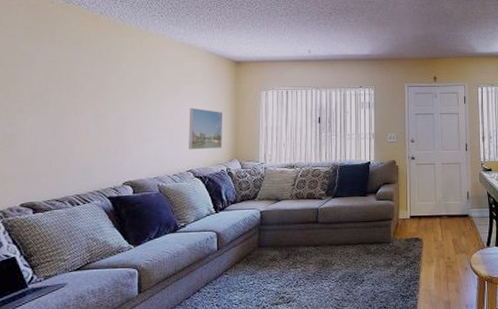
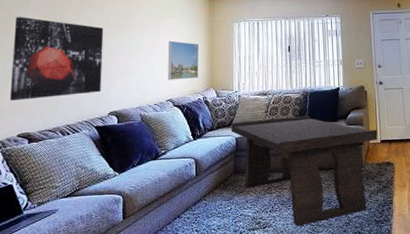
wall art: none [11,76,118,168] -> present [9,17,104,101]
coffee table: none [256,189,407,302] -> present [231,115,378,227]

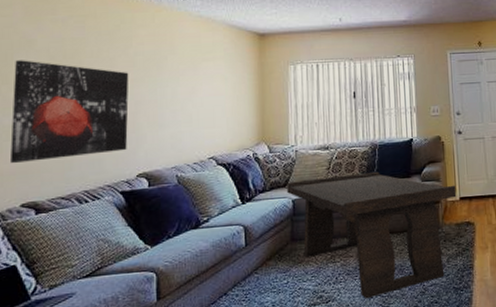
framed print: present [168,40,199,80] -> none [209,87,248,134]

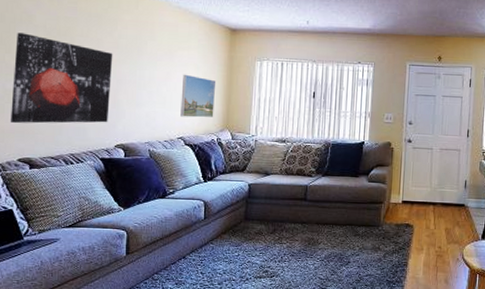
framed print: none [209,87,248,134] -> present [180,74,216,118]
coffee table: present [287,171,457,299] -> none [245,167,400,279]

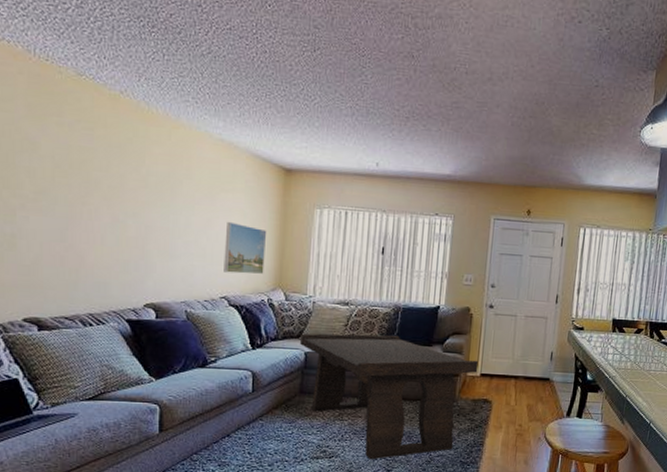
wall art: present [10,32,113,124] -> none [11,163,140,278]
coffee table: none [245,167,400,279] -> present [300,333,479,460]

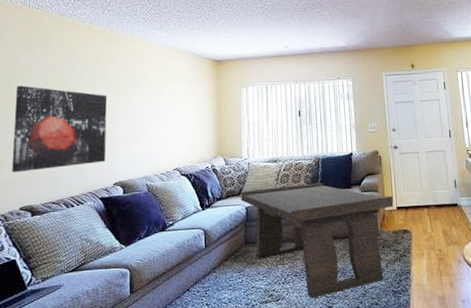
wall art: none [11,163,140,278] -> present [11,85,108,173]
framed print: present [224,221,267,275] -> none [174,107,207,149]

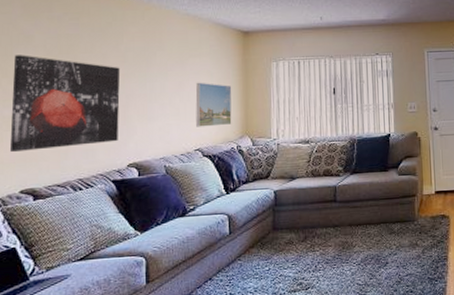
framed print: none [174,107,207,149] -> present [195,82,232,127]
coffee table: present [241,182,394,299] -> none [269,165,432,287]

